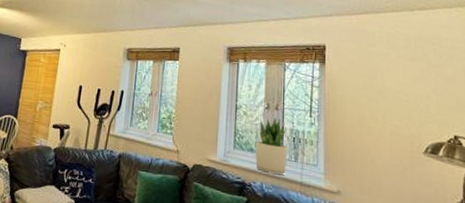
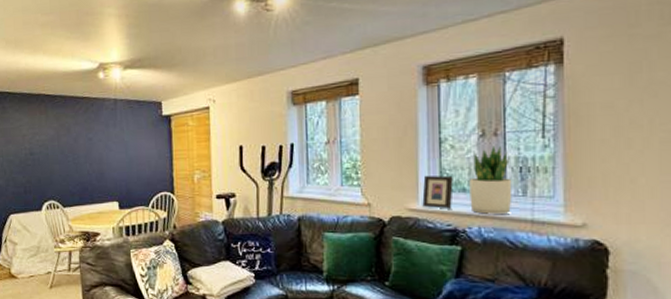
picture frame: none [219,133,244,164] -> present [422,175,453,209]

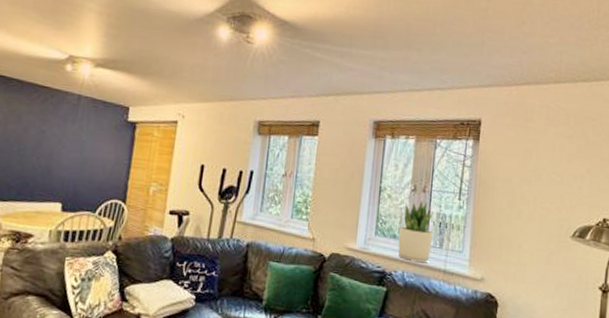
picture frame: present [422,175,453,209] -> none [359,218,387,252]

